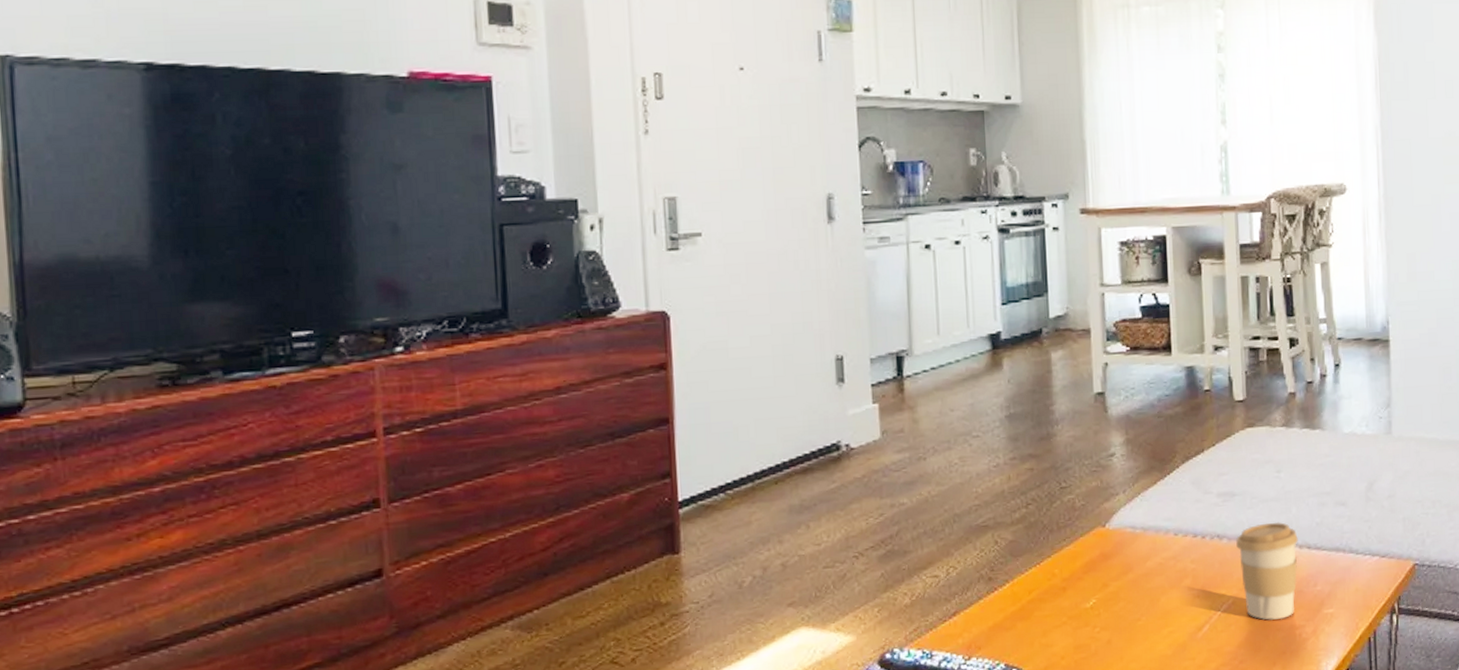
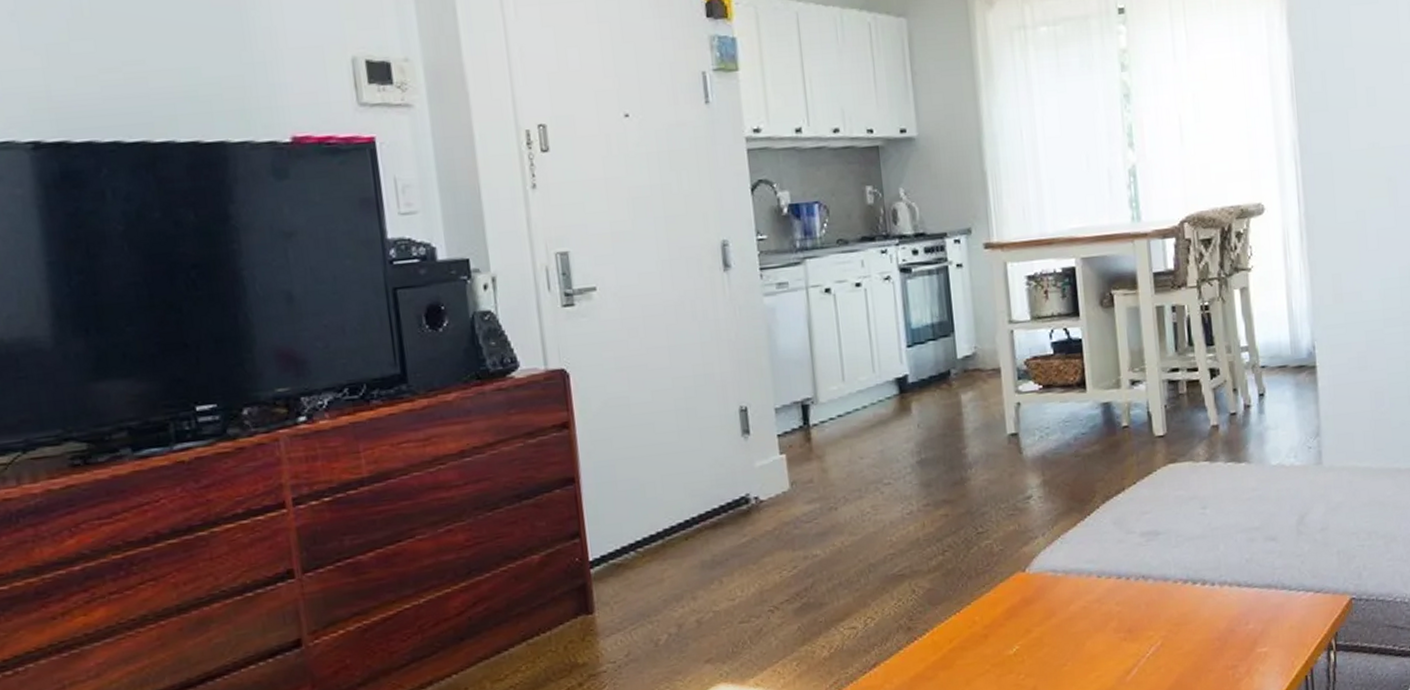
coffee cup: present [1236,521,1298,620] -> none [1162,559,1228,661]

